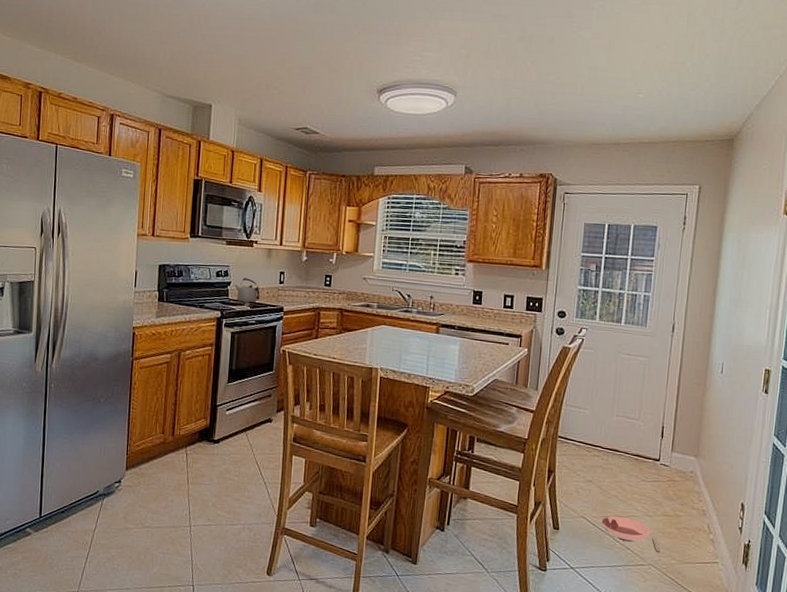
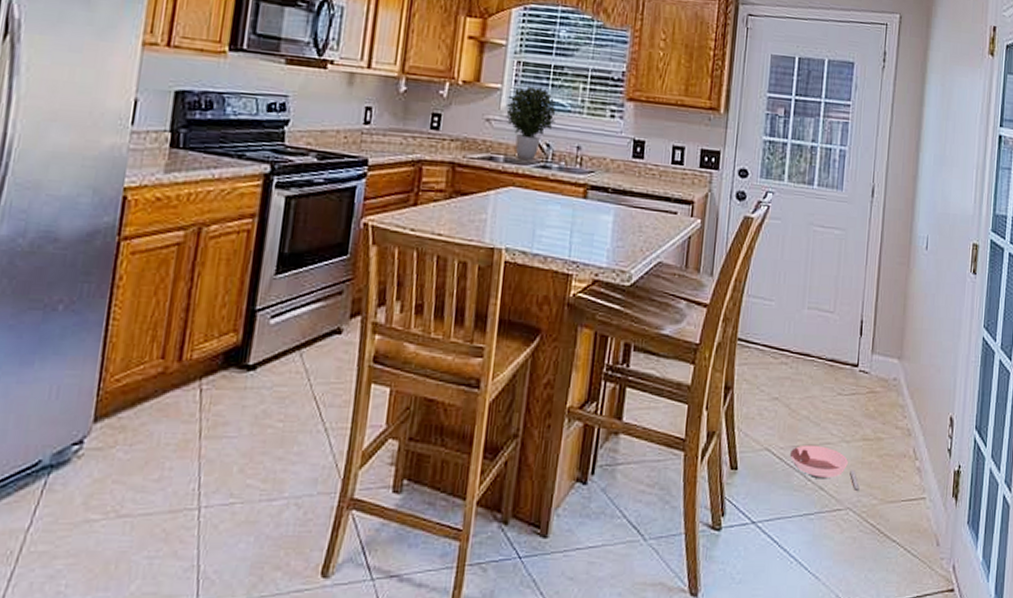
kettle: present [234,278,260,303] -> none [295,114,334,152]
potted plant: none [377,254,415,307] -> present [506,86,557,161]

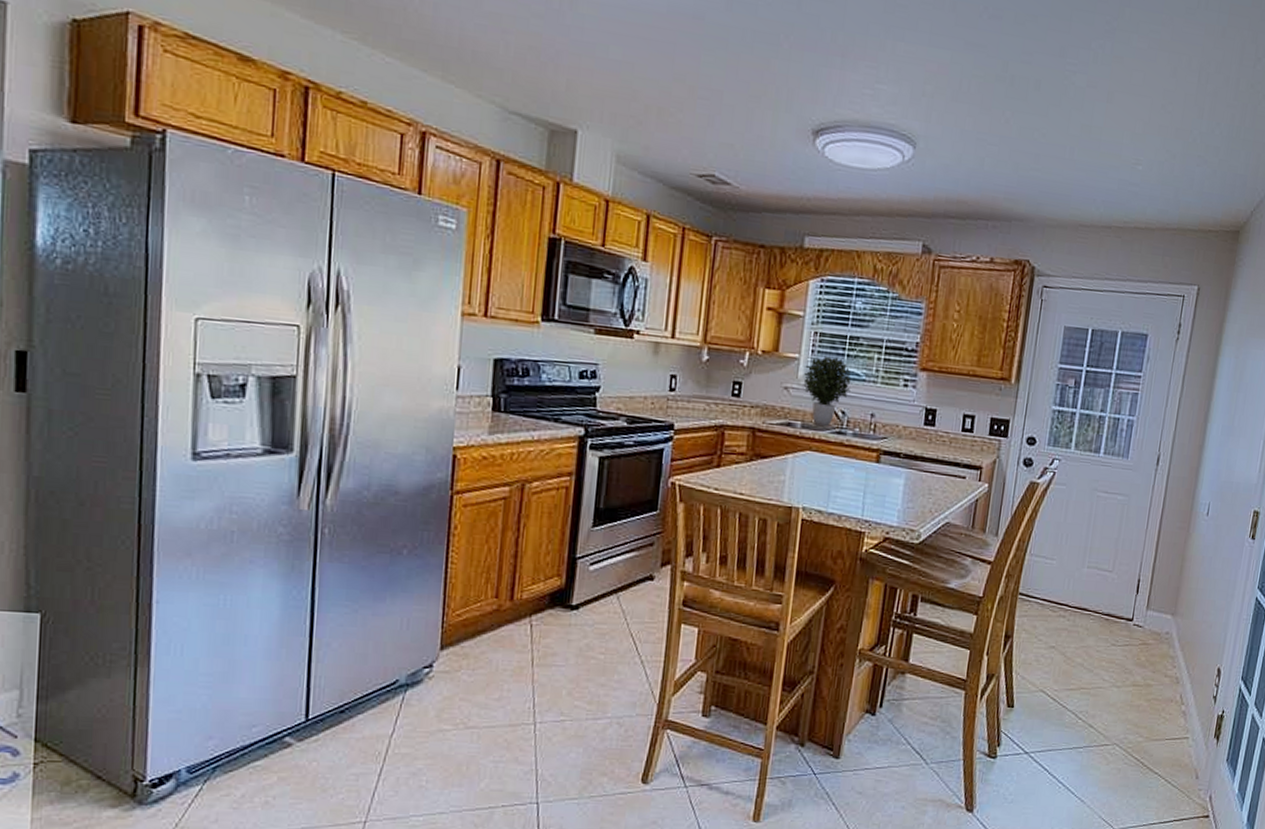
pet bowl: present [789,444,860,490] -> none [1062,688,1127,729]

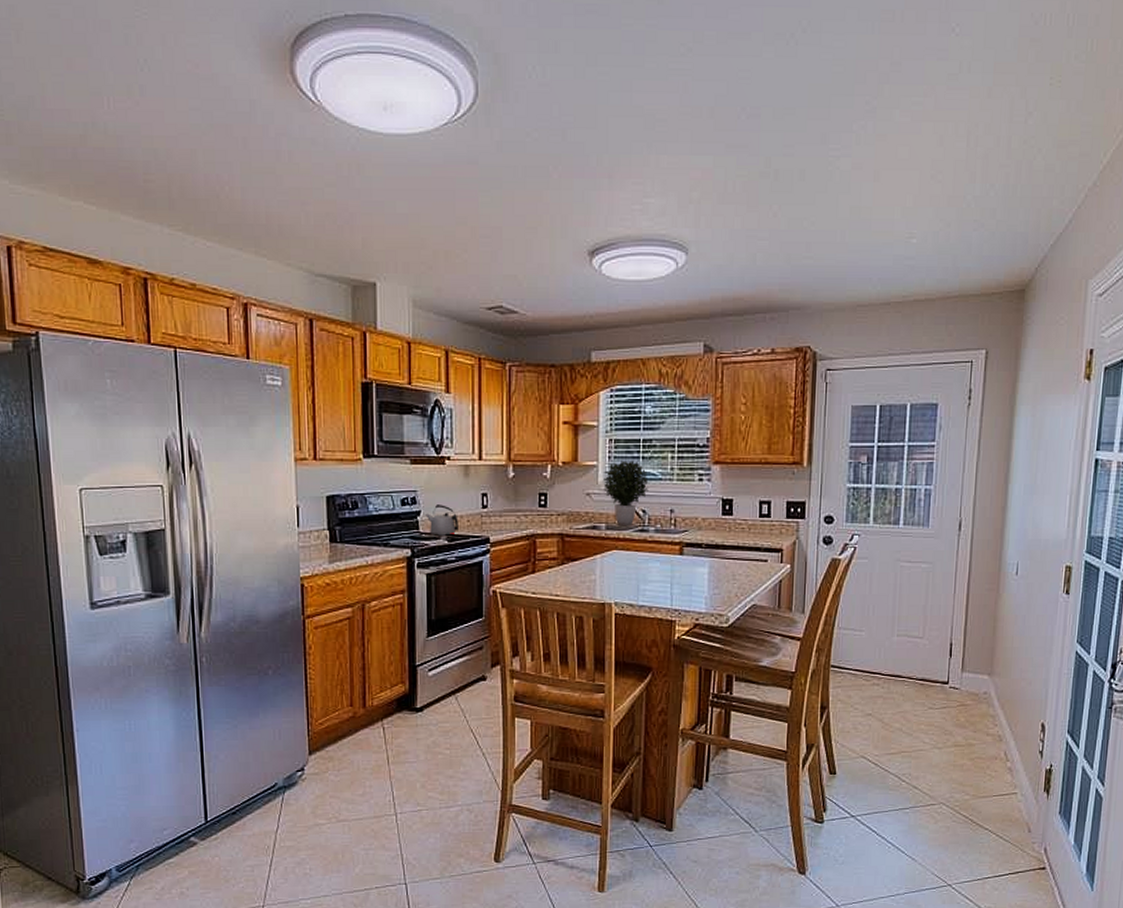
kettle: none [605,381,642,417] -> present [426,505,458,536]

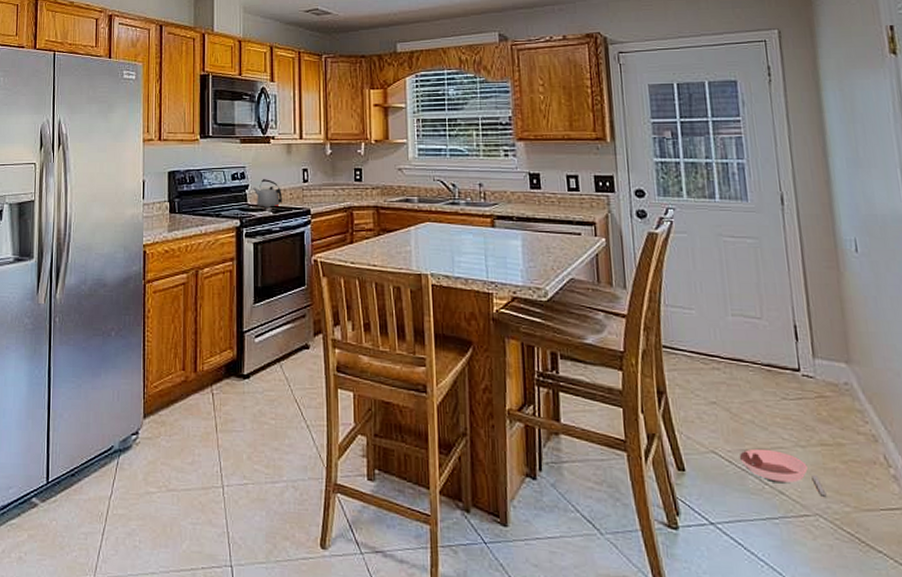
potted plant: present [604,460,650,527] -> none [413,138,458,200]
pet bowl: none [884,752,952,788] -> present [739,448,827,497]

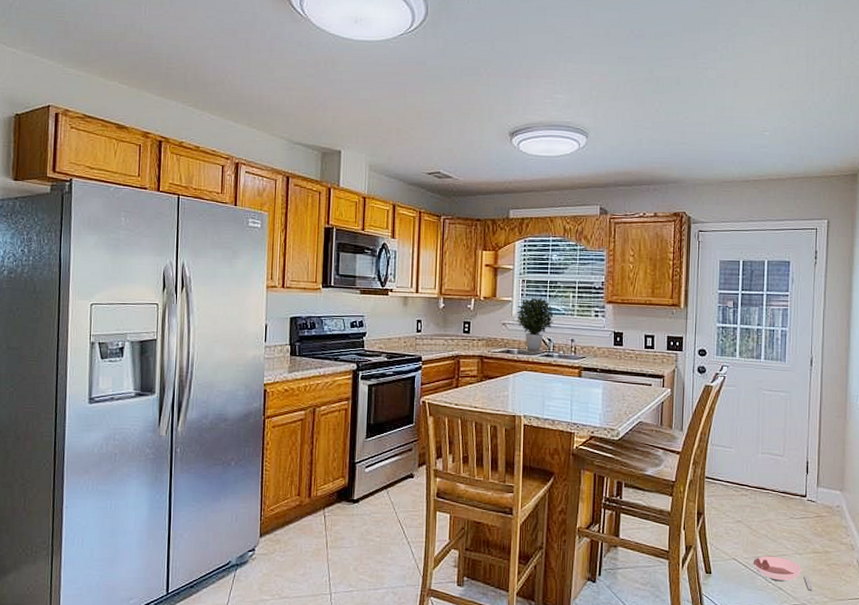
kettle: present [253,179,282,207] -> none [370,328,397,354]
potted plant: none [413,138,458,200] -> present [517,297,555,352]

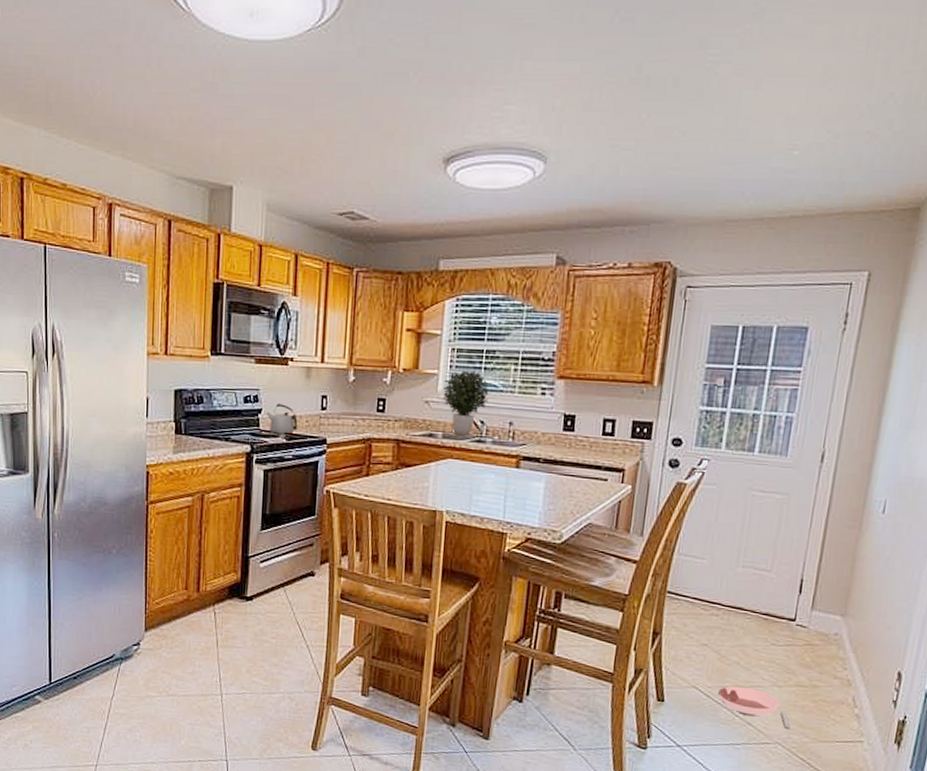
kettle: none [370,328,397,354] -> present [266,404,298,434]

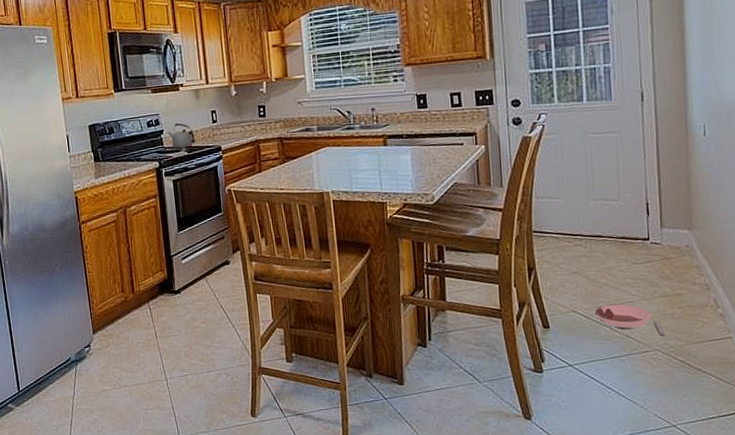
potted plant: present [443,370,490,437] -> none [311,71,351,127]

